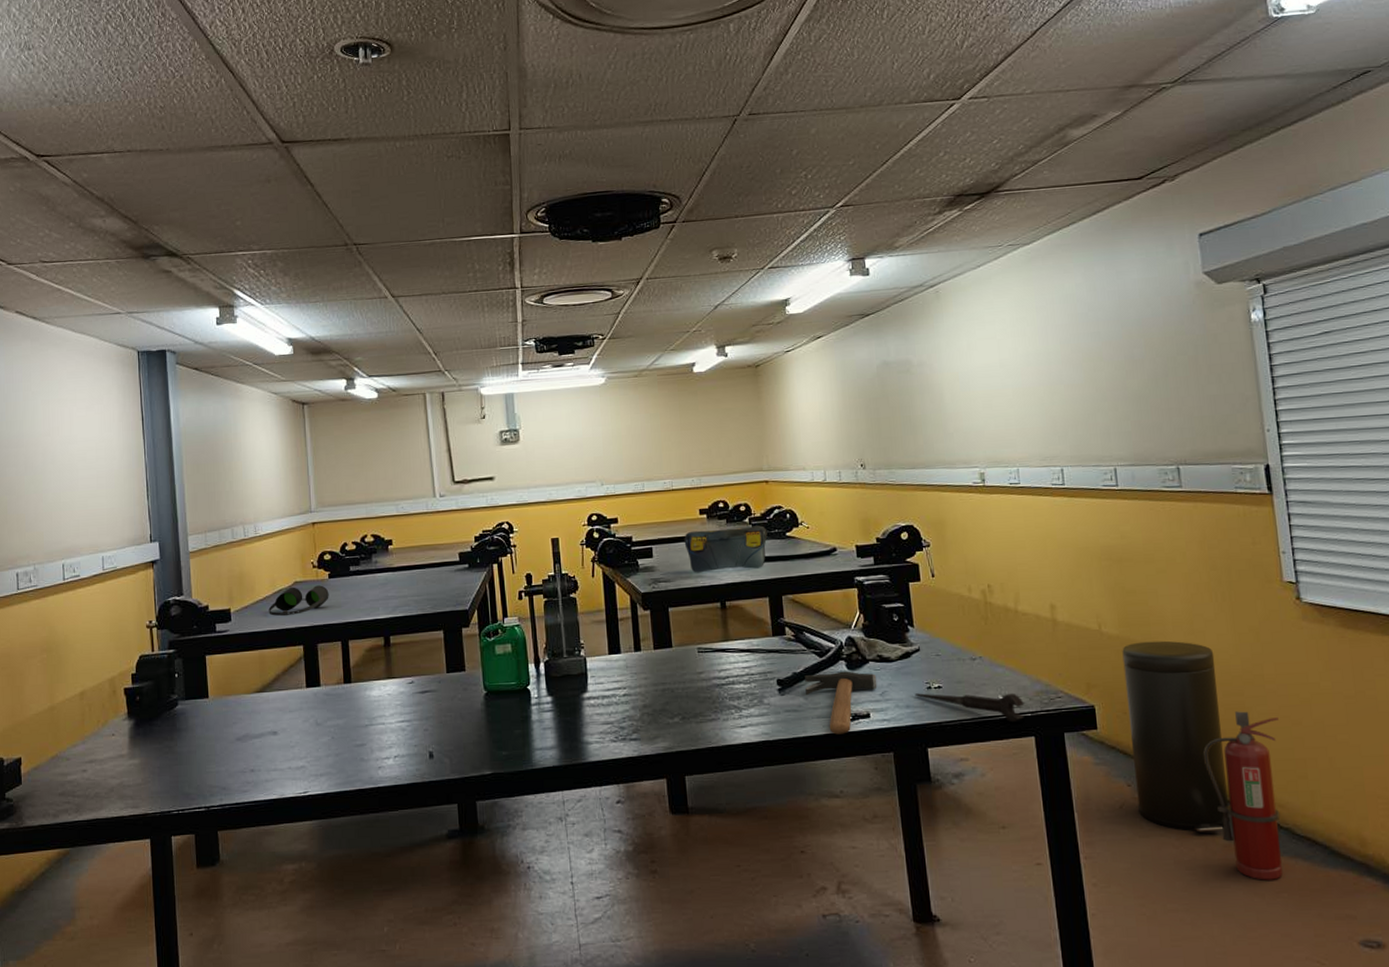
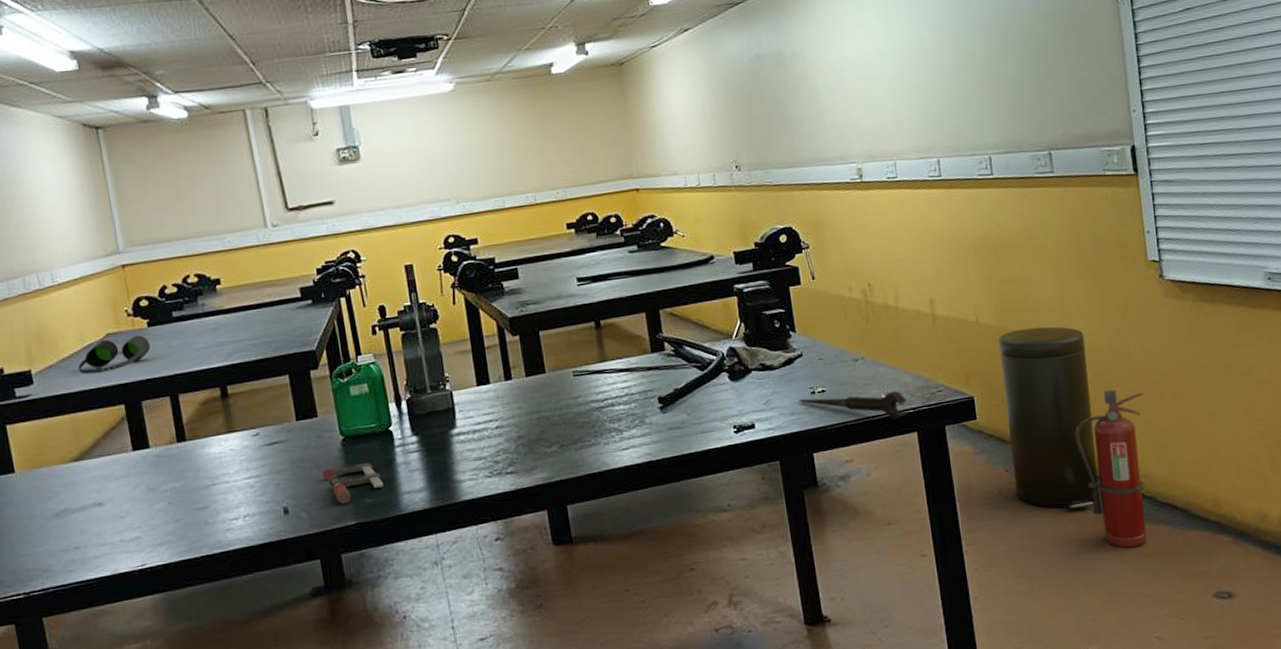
clamp: none [465,717,519,755] -> present [321,462,384,505]
toolbox: present [684,525,768,573] -> none [551,237,641,293]
claw hammer: present [805,671,878,735] -> none [686,382,761,449]

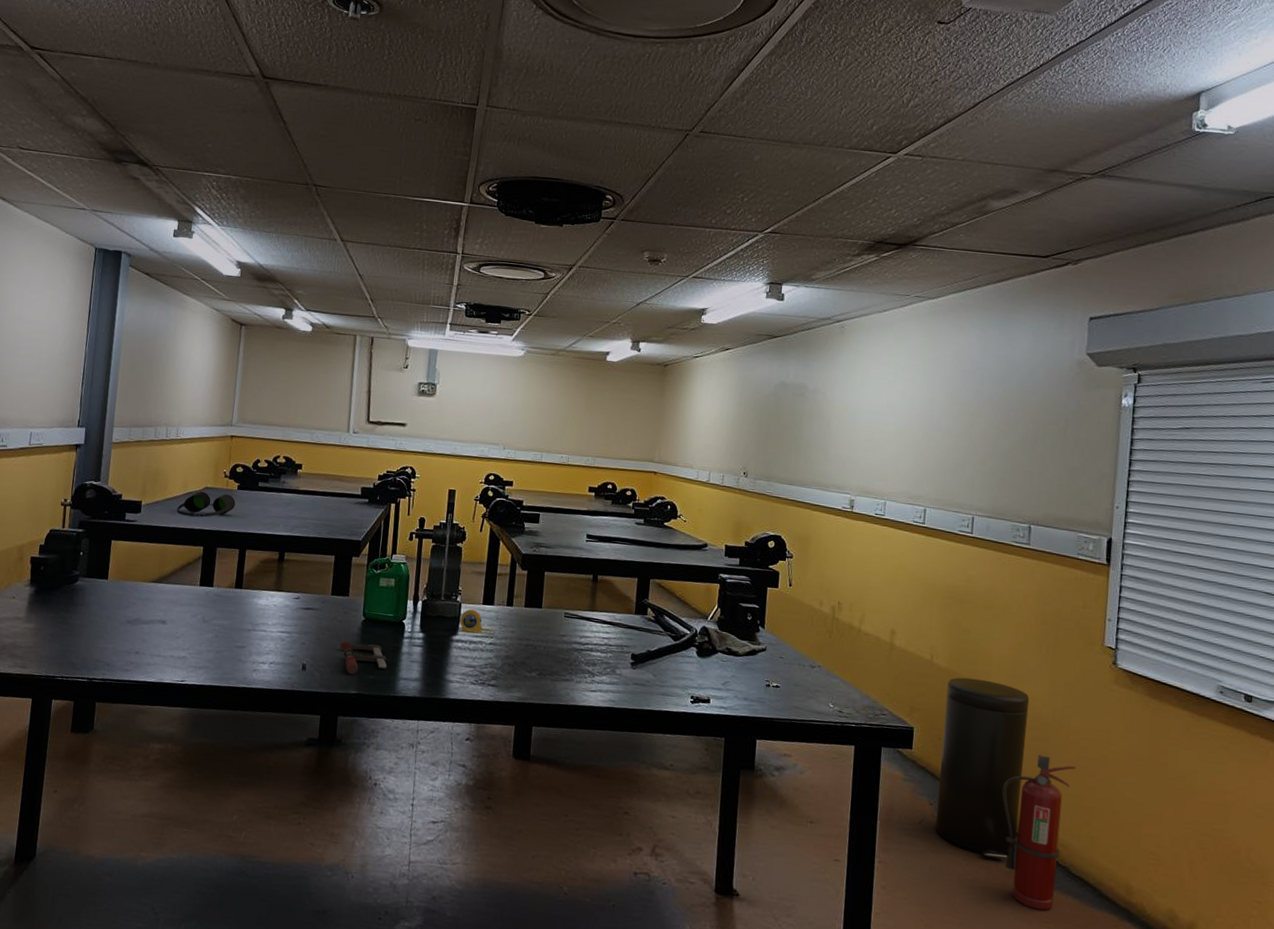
tape measure: none [454,394,500,422] -> present [459,609,496,634]
wrench: present [798,390,907,421] -> none [754,688,851,730]

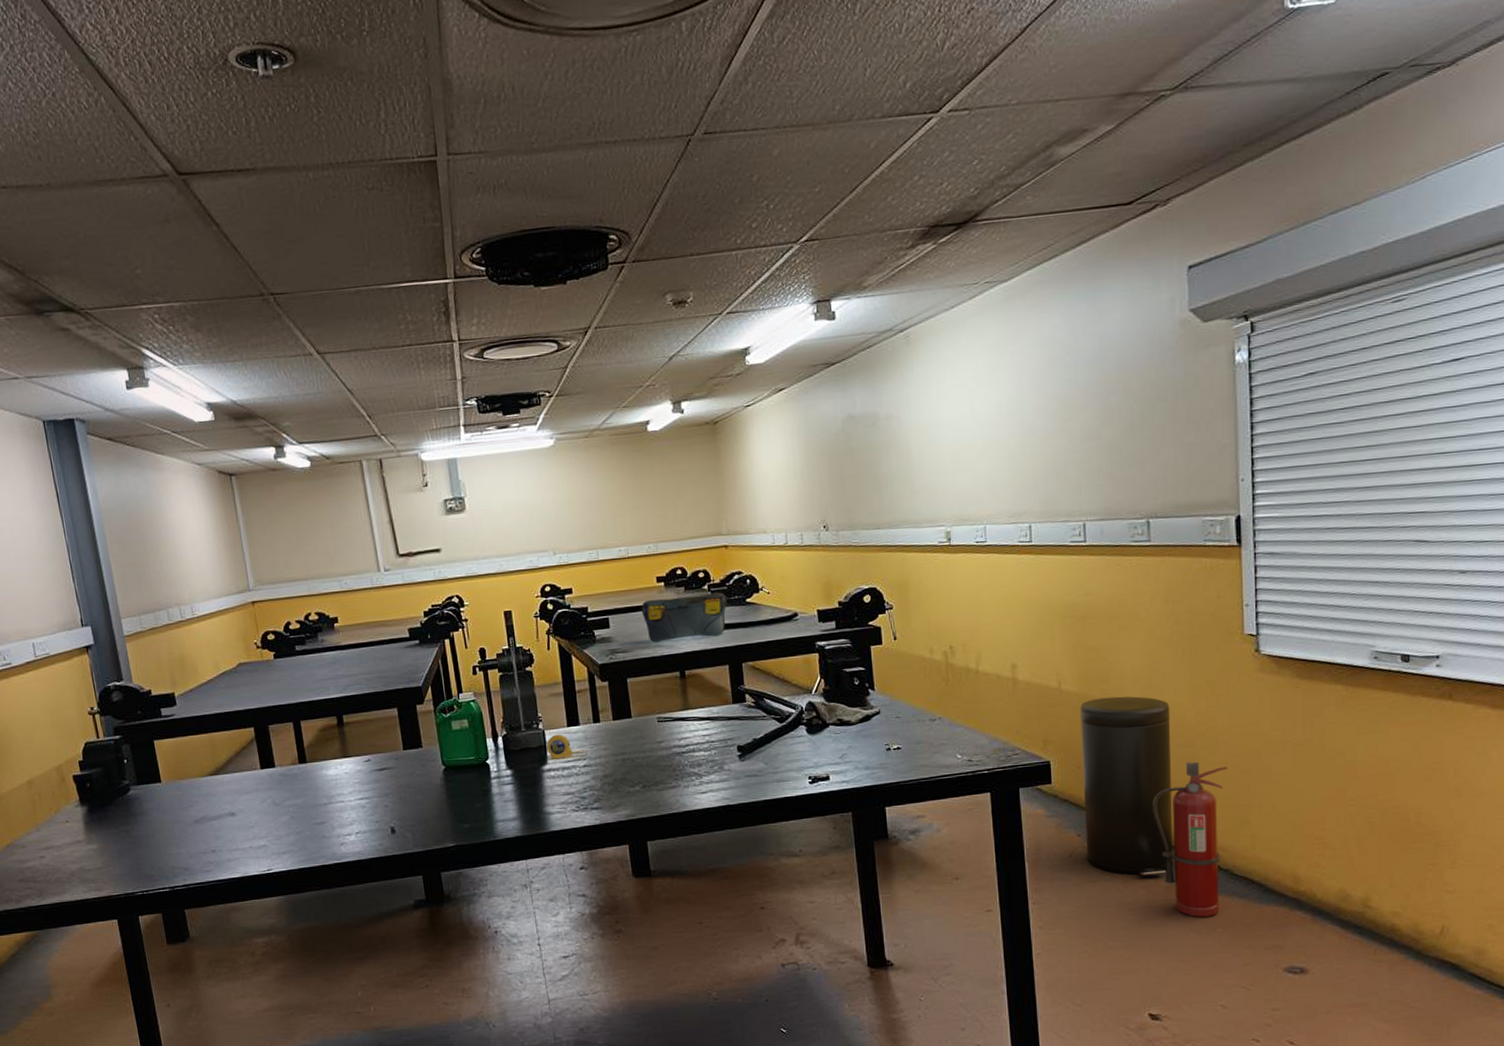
goggles: present [176,491,236,518] -> none [214,666,276,699]
clamp: present [339,640,387,675] -> none [425,791,481,828]
toolbox: none [570,505,648,550] -> present [641,592,727,643]

